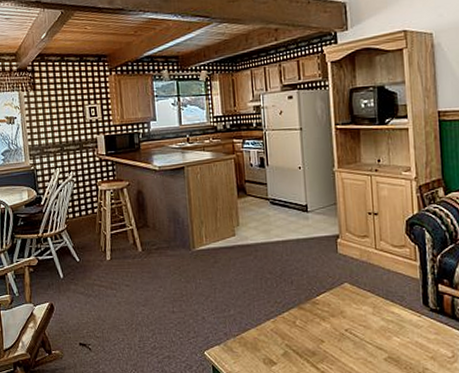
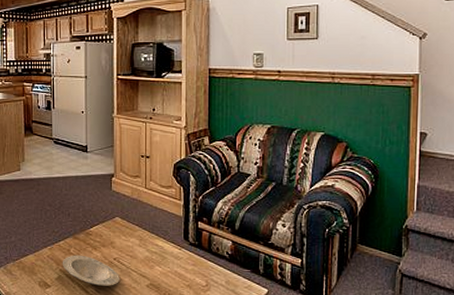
plate: none [287,327,354,361] -> present [62,255,121,286]

